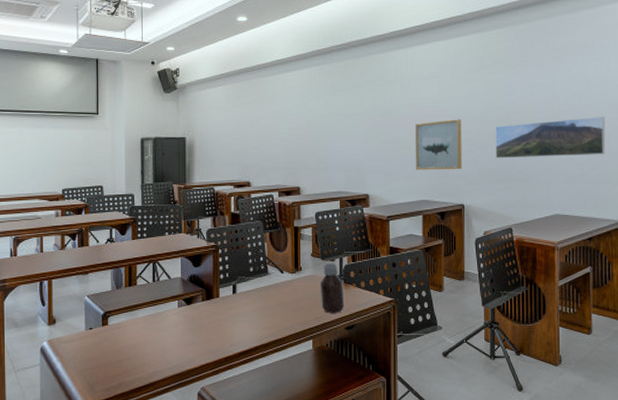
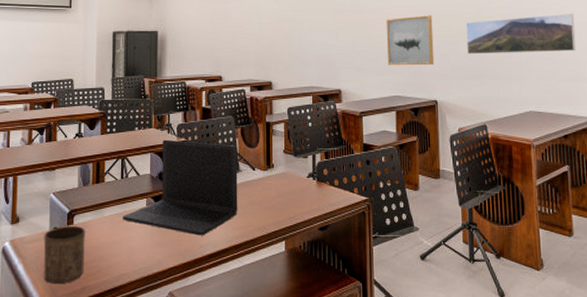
cup: none [80,326,120,380] -> present [44,225,85,283]
laptop: none [156,244,267,335] -> present [123,139,238,236]
bottle: present [320,264,345,313] -> none [292,161,318,213]

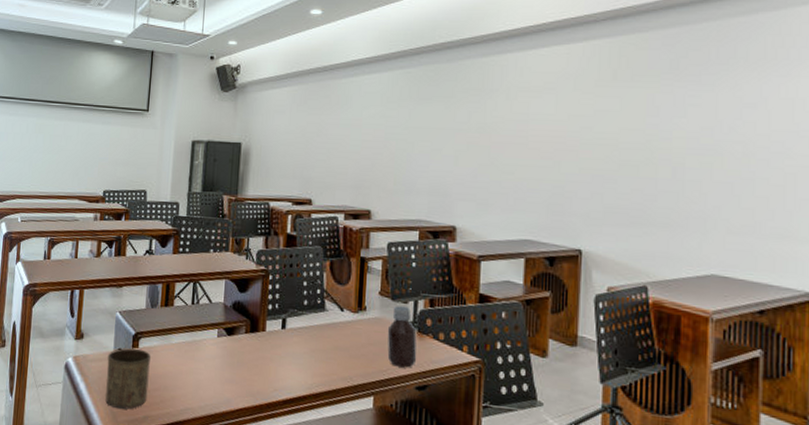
laptop: present [123,139,238,236] -> none [191,266,325,378]
bottle: none [292,161,318,213] -> present [387,306,417,368]
wall art: present [386,15,435,66] -> none [518,142,584,206]
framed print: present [466,13,577,55] -> none [629,150,790,202]

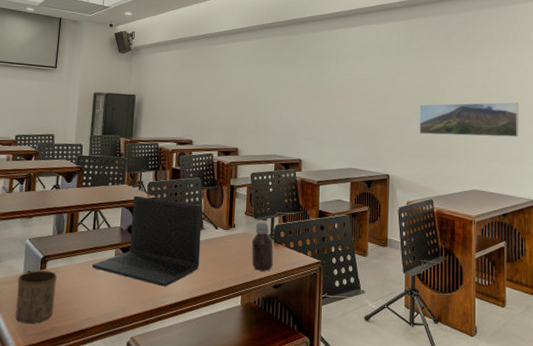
laptop: none [191,266,325,378] -> present [92,195,203,287]
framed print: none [629,150,790,202] -> present [419,102,519,138]

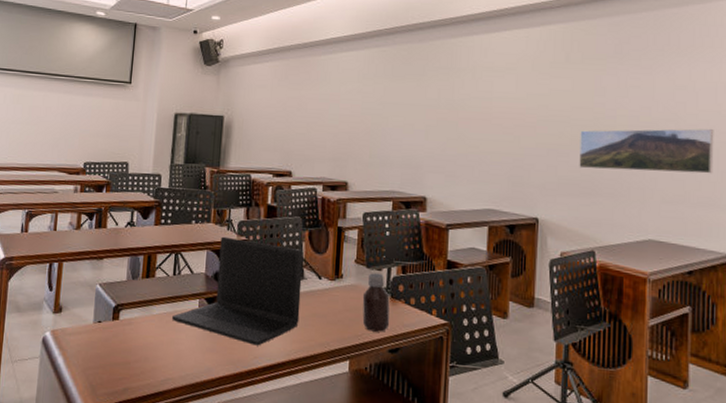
cup: present [15,270,57,324] -> none [84,320,131,382]

